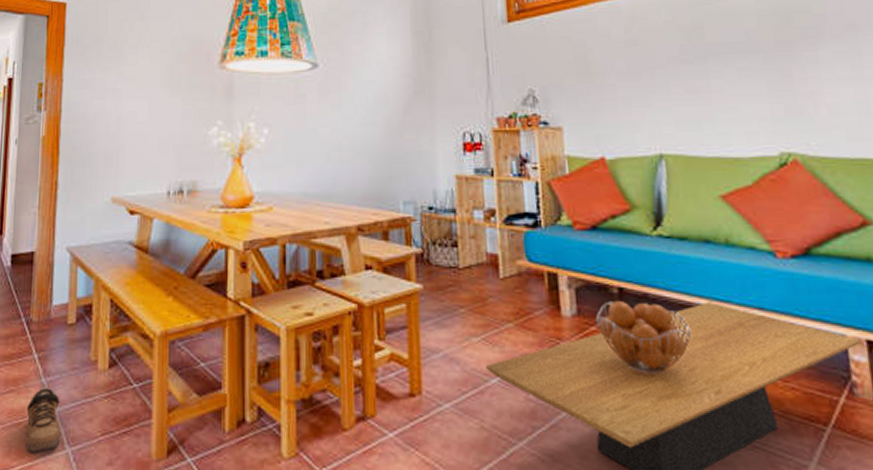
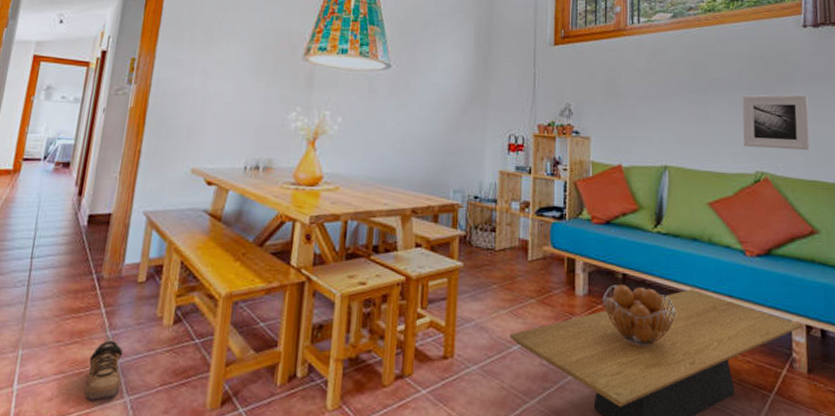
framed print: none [753,52,852,124] -> present [742,94,811,151]

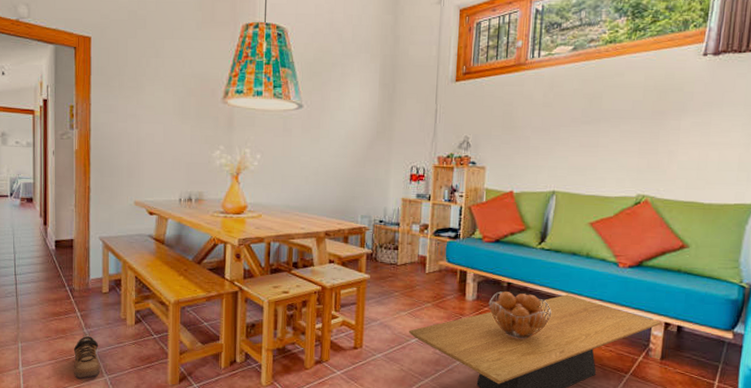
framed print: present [742,94,811,151] -> none [629,122,697,175]

